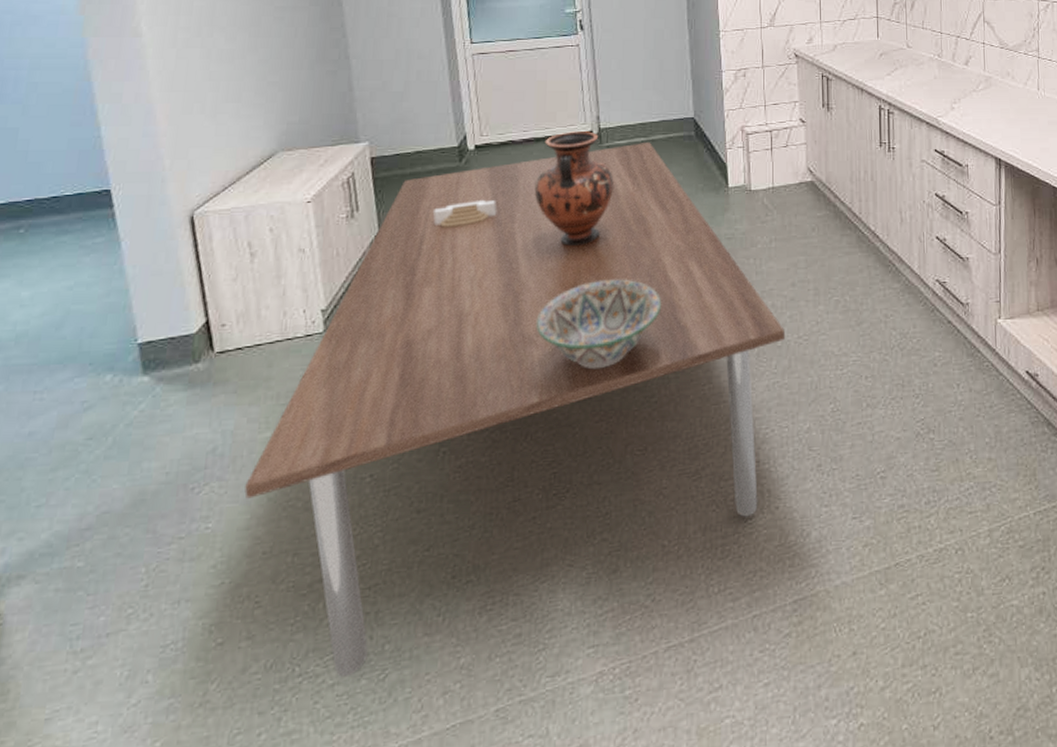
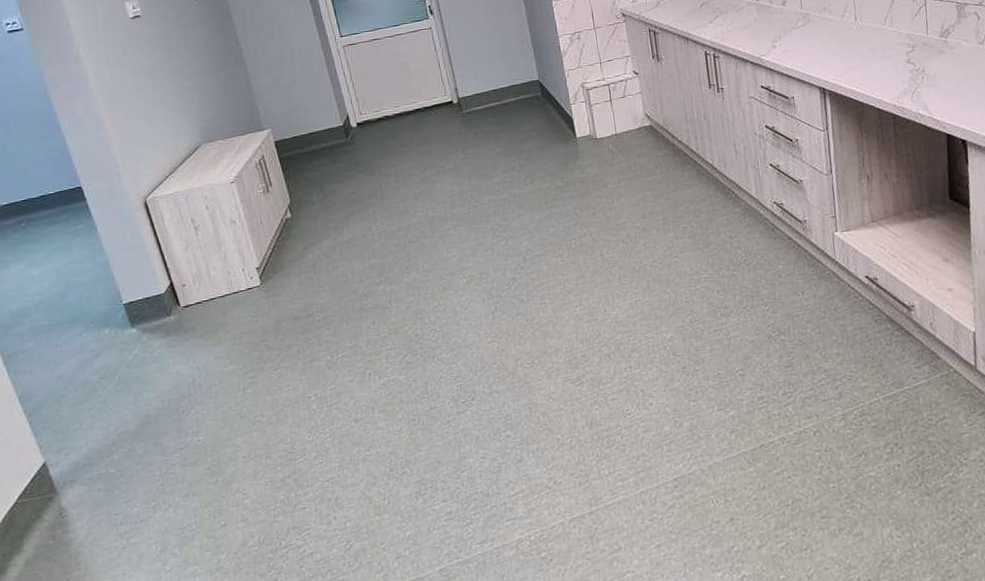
dining table: present [244,143,785,678] -> none [221,106,641,549]
architectural model: present [433,200,496,228] -> none [332,167,382,194]
vase: present [534,131,614,247] -> none [410,101,478,201]
decorative bowl: present [537,279,661,368] -> none [428,224,531,300]

